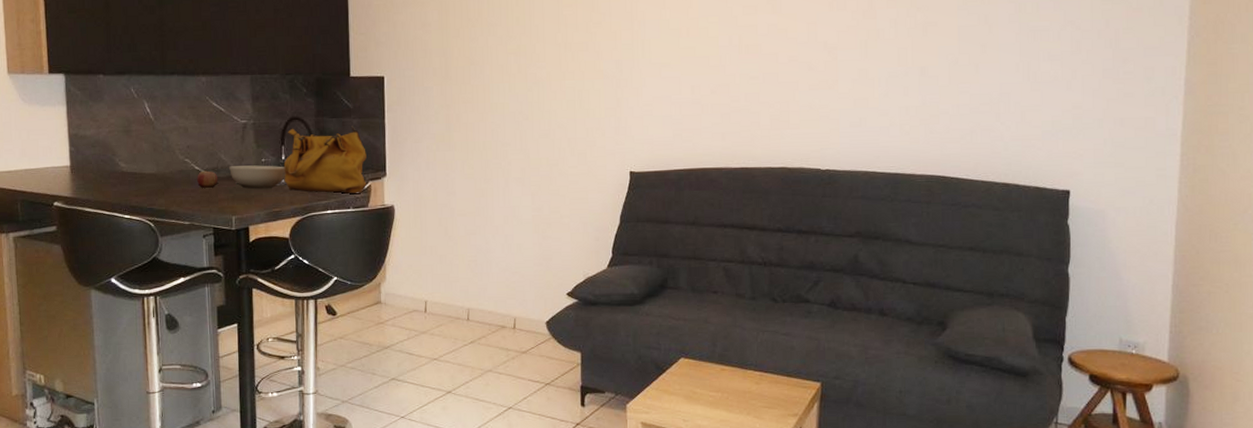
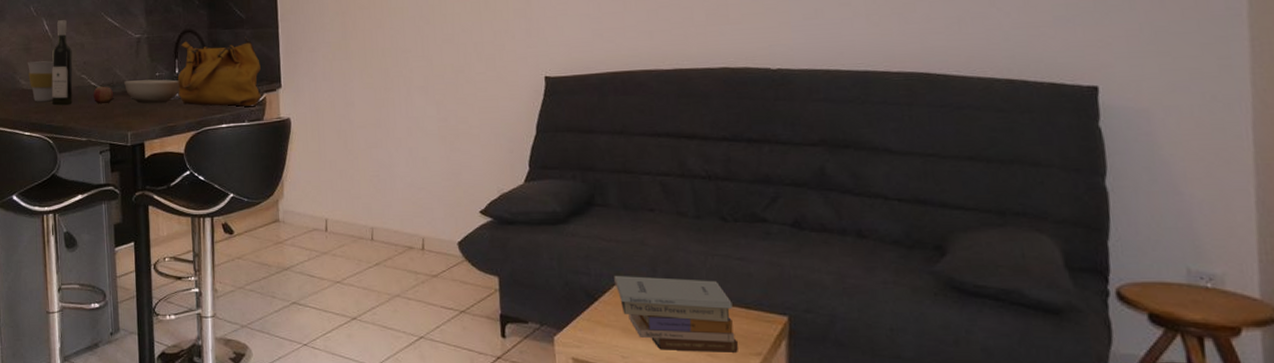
cup: none [127,144,155,186] -> present [27,61,53,103]
bottle: none [153,103,176,189] -> present [51,20,73,106]
books: none [680,349,779,414] -> present [614,275,738,352]

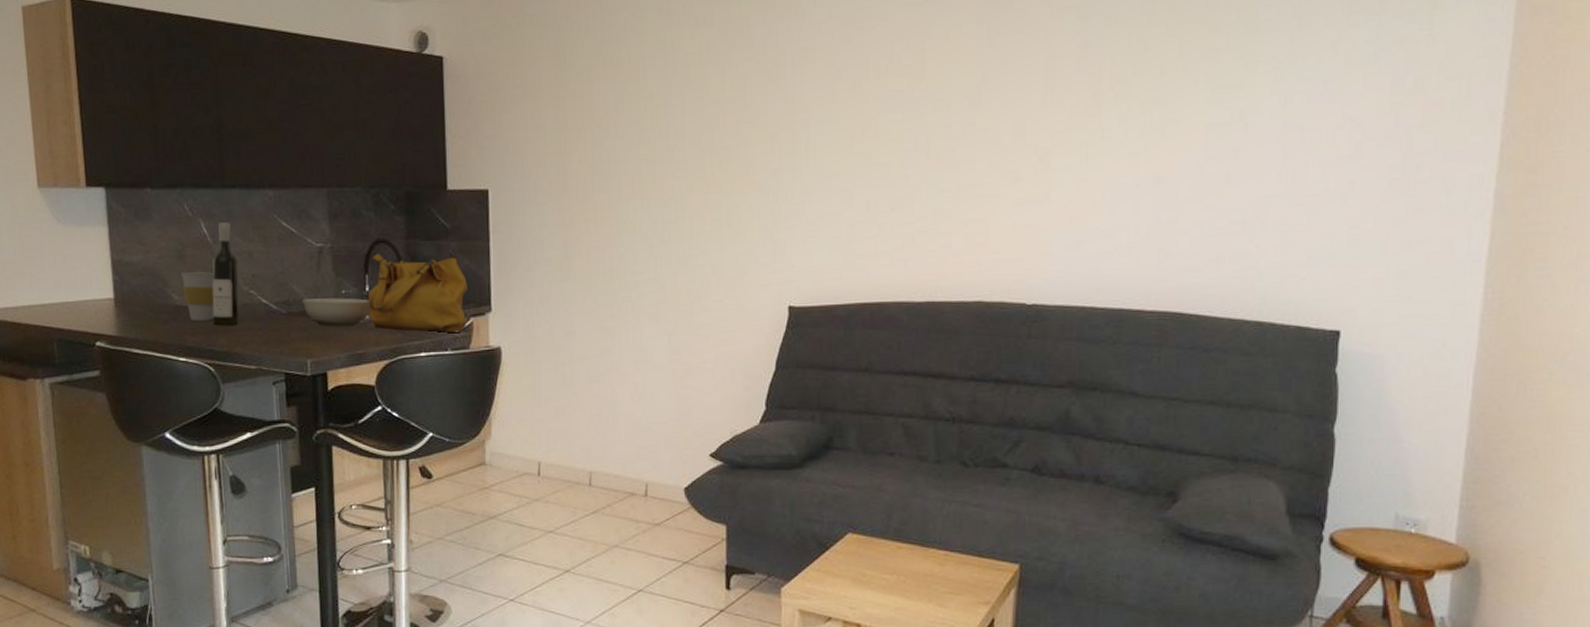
fruit: present [93,85,114,105] -> none [264,303,290,326]
books: present [614,275,738,352] -> none [848,522,967,602]

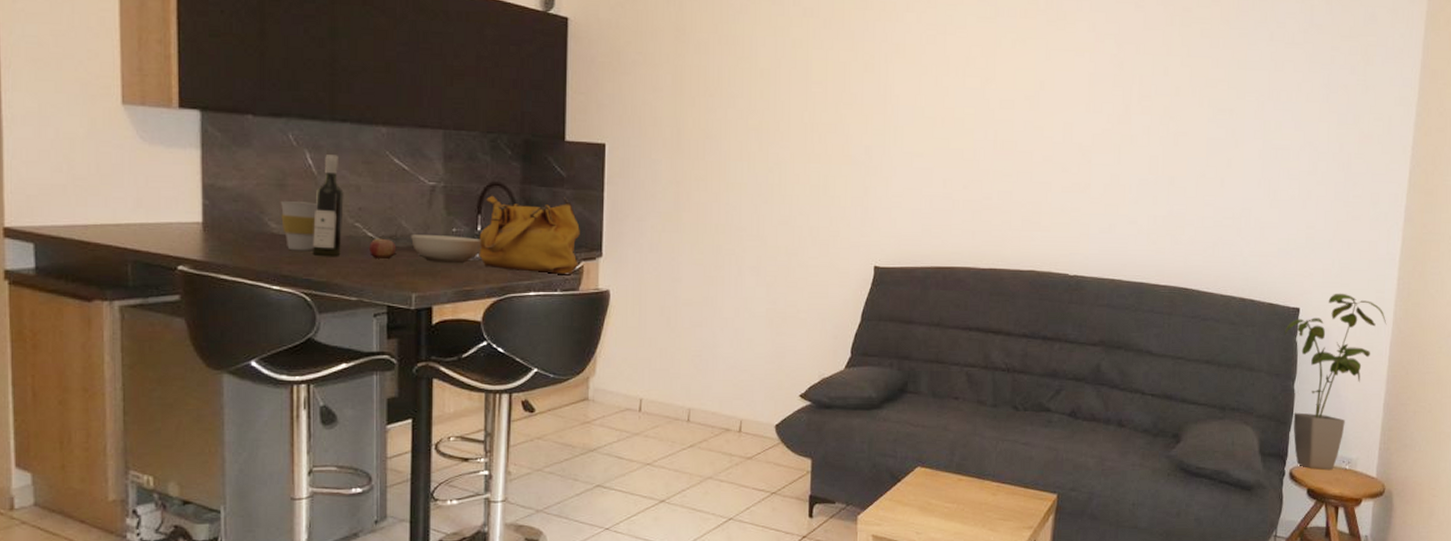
fruit: none [264,303,290,326] -> present [369,237,397,260]
house plant: none [1318,308,1469,535] -> present [1284,293,1387,471]

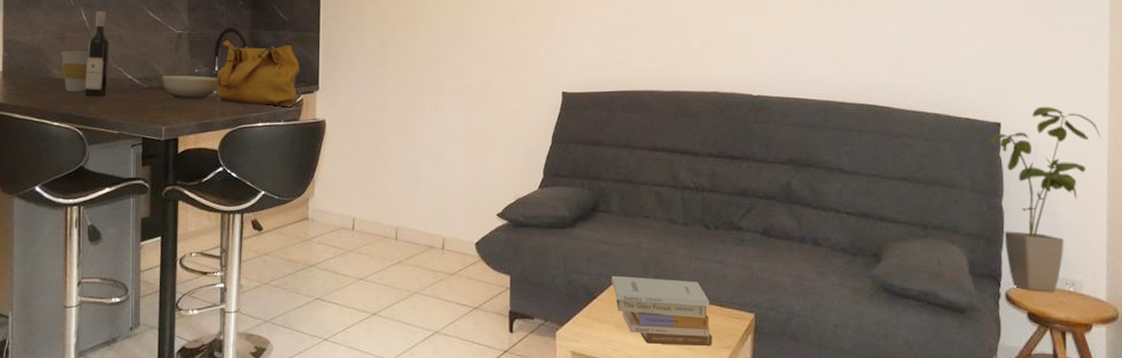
fruit: present [369,237,397,260] -> none [129,78,150,98]
books: none [917,457,1015,527] -> present [611,275,712,346]

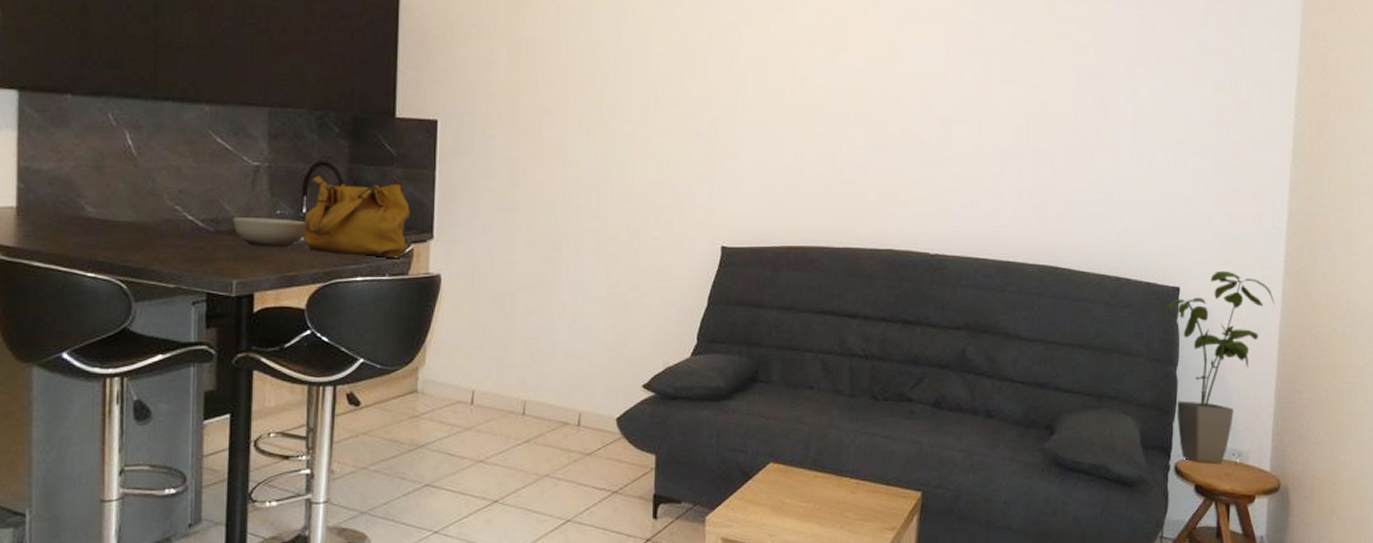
cup: present [61,51,88,94] -> none [97,184,135,238]
bottle: present [84,11,110,97] -> none [129,135,164,242]
books: present [611,275,712,346] -> none [769,452,876,528]

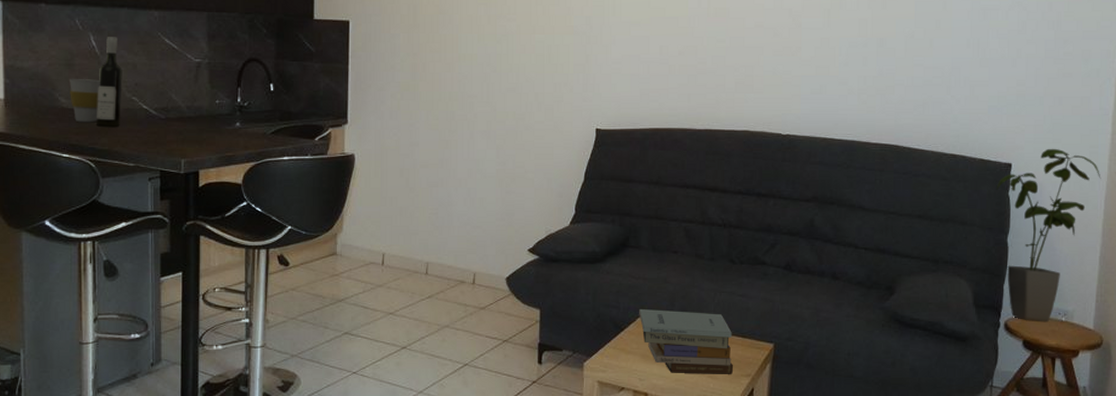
cup: none [97,184,135,238] -> present [68,79,99,124]
bottle: none [129,135,164,242] -> present [96,37,122,128]
bowl: present [233,218,307,248] -> none [180,107,241,132]
handbag: present [303,175,410,259] -> none [239,70,328,141]
books: none [769,452,876,528] -> present [639,308,733,374]

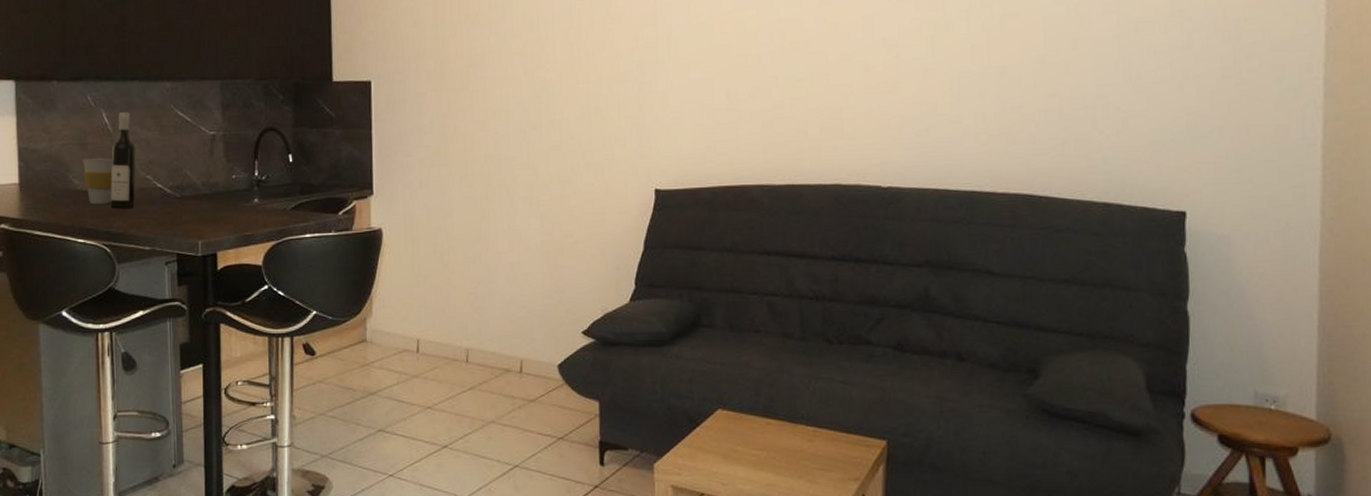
books: present [639,308,733,374] -> none [717,399,837,478]
house plant: present [996,148,1101,323] -> none [1167,190,1312,412]

